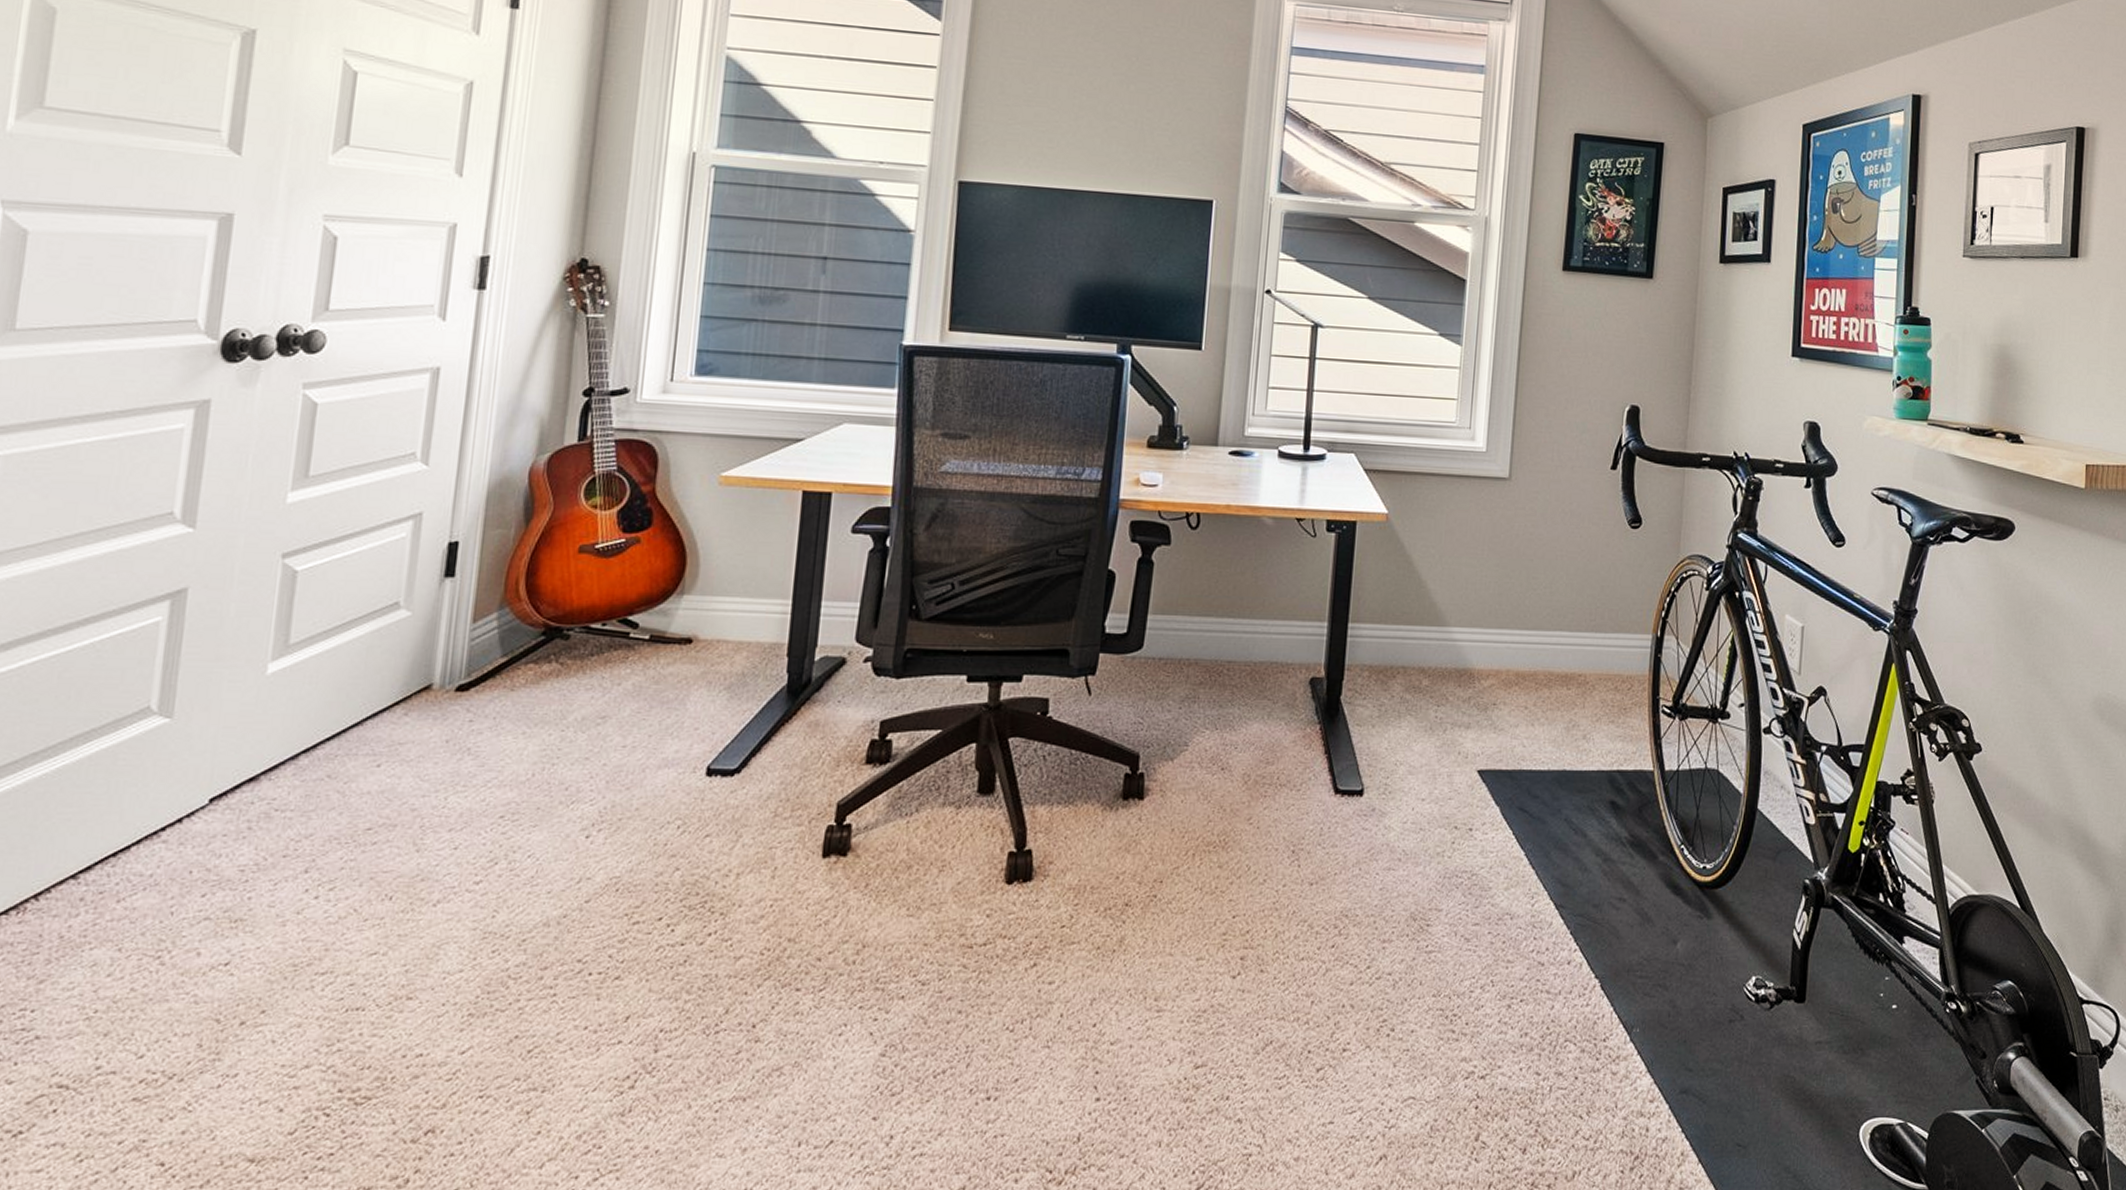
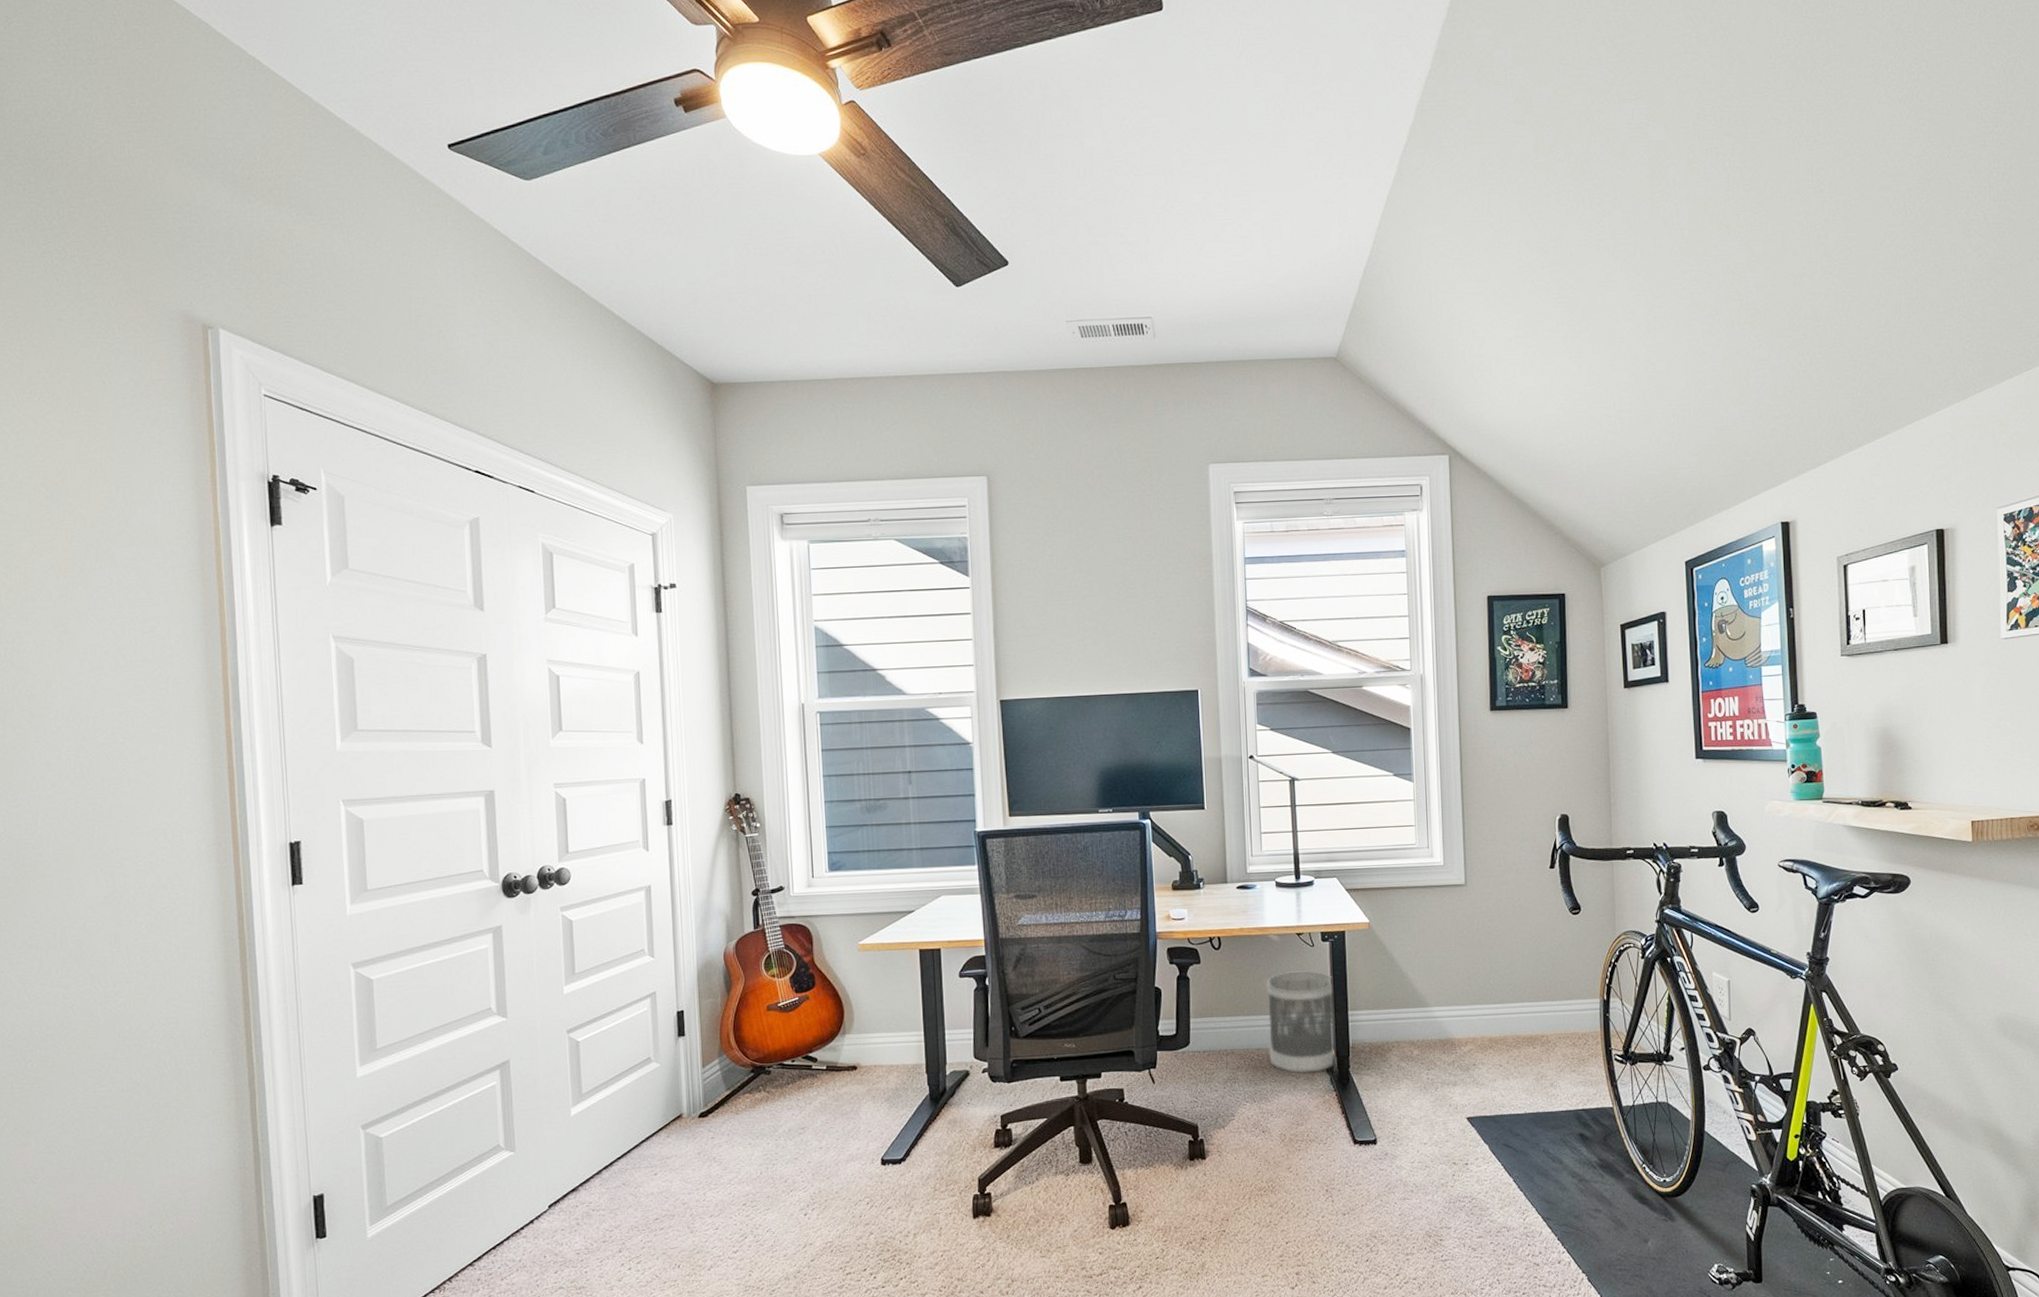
wastebasket: none [1242,566,1334,698] -> present [1266,971,1335,1074]

